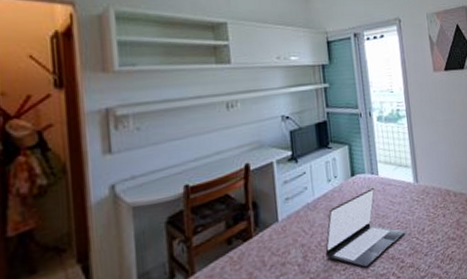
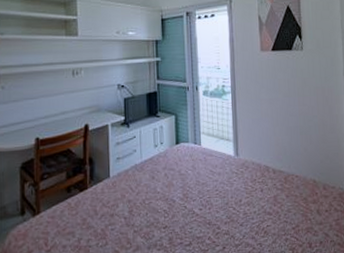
laptop: present [325,187,406,268] -> none [149,156,223,229]

